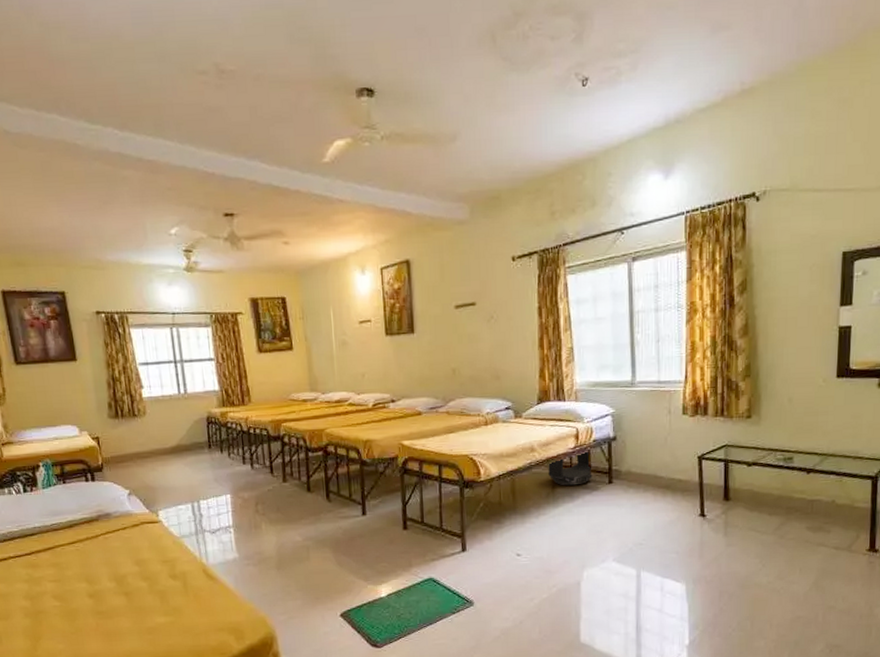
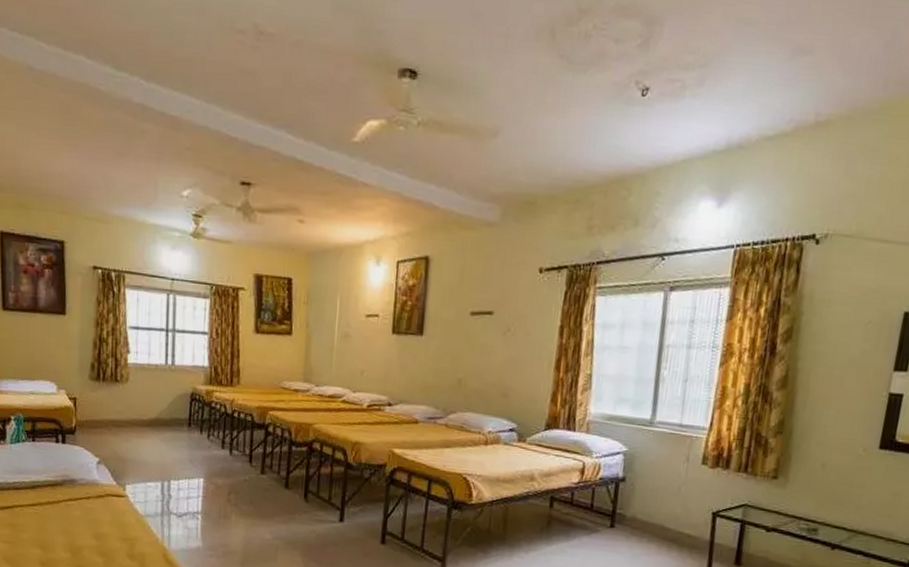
backpack: present [548,450,592,486] -> none [545,487,595,524]

